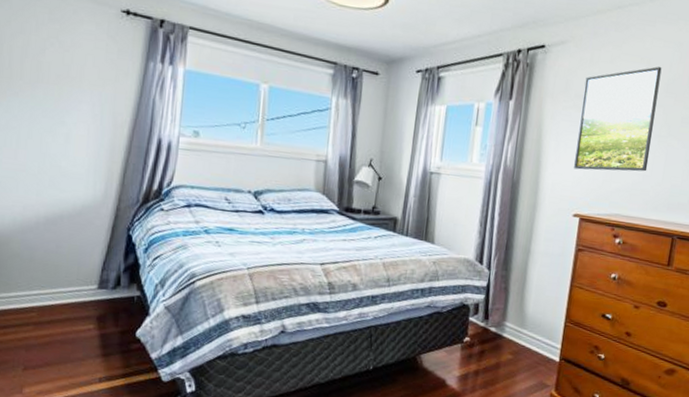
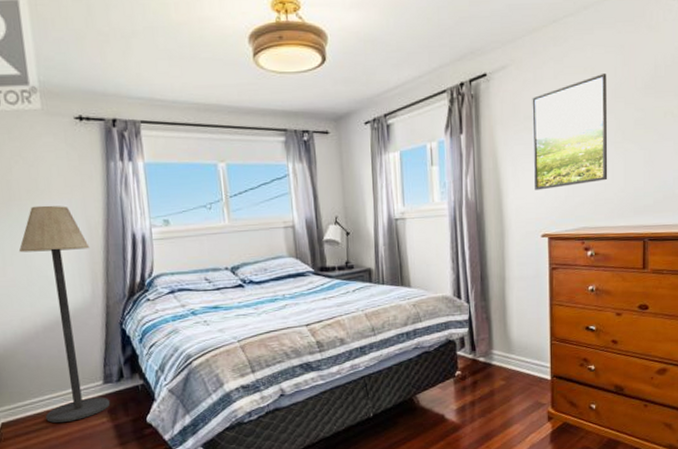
floor lamp: none [29,92,112,323] -> present [18,205,111,423]

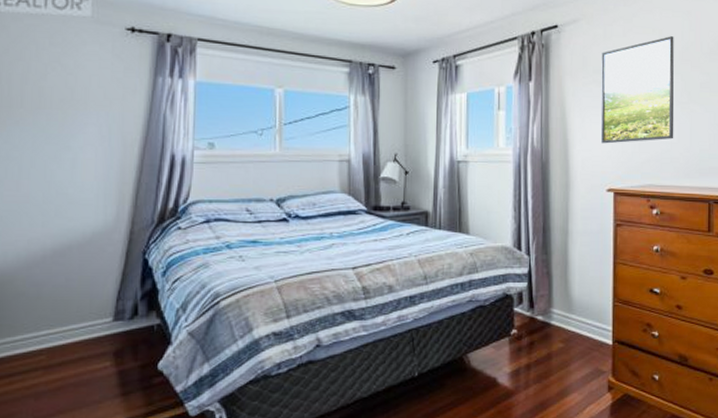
floor lamp: present [18,205,111,423] -> none [37,116,121,364]

